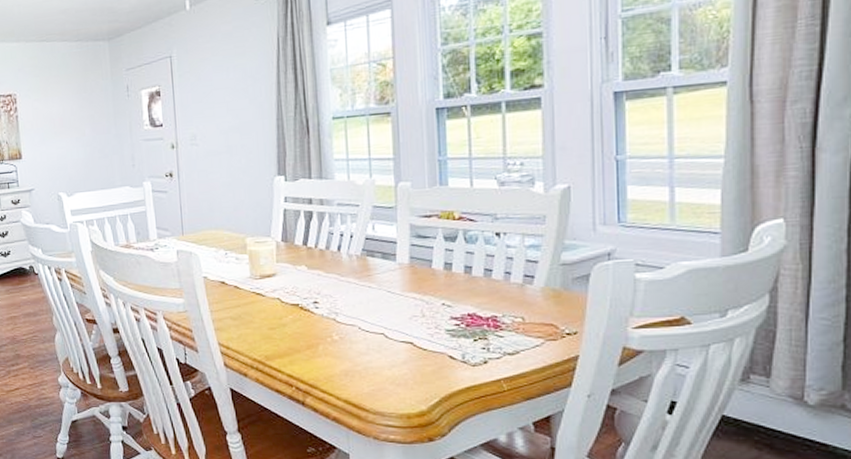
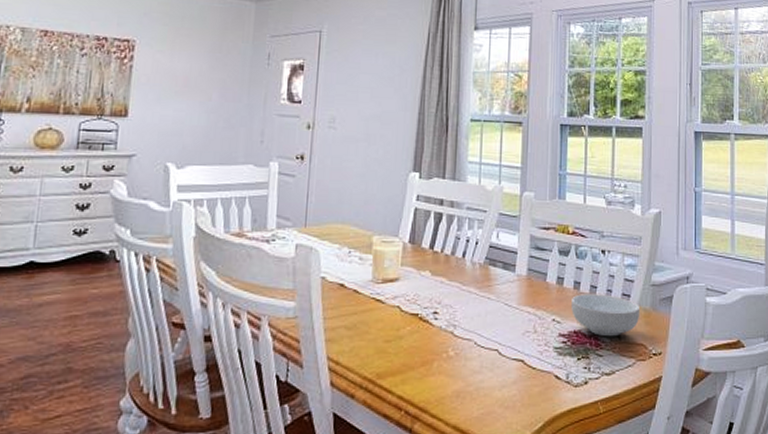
cereal bowl: none [463,277,548,319] -> present [571,294,641,337]

